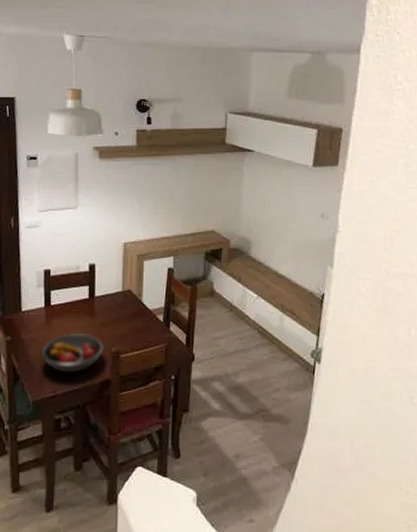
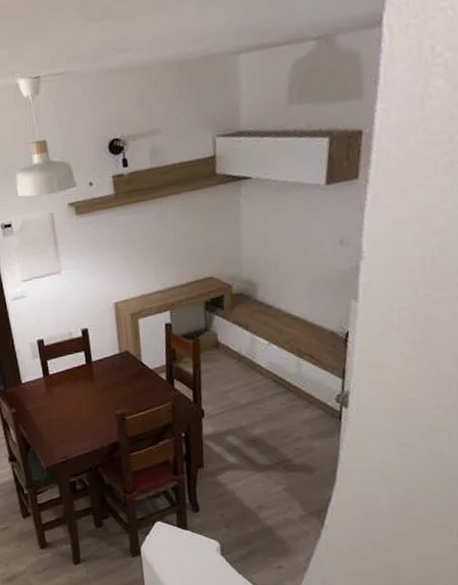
fruit bowl: present [42,334,104,373] -> none [47,399,108,439]

